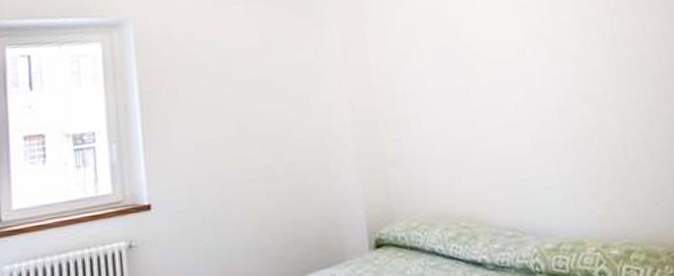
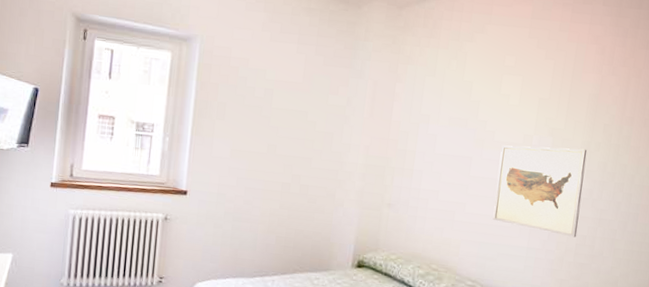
wall art: none [496,50,607,152] -> present [492,145,587,238]

